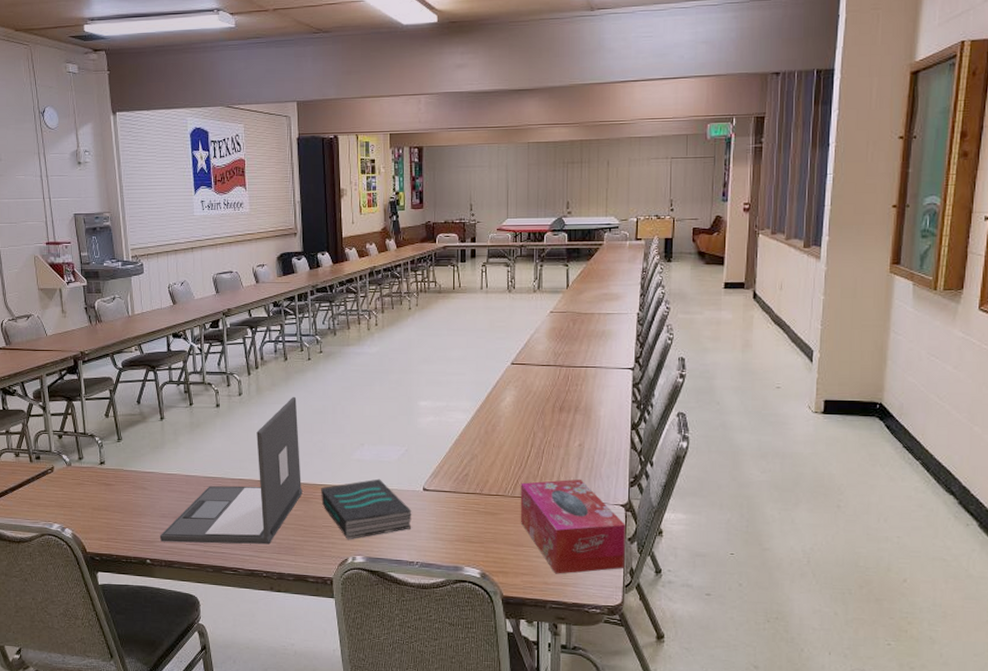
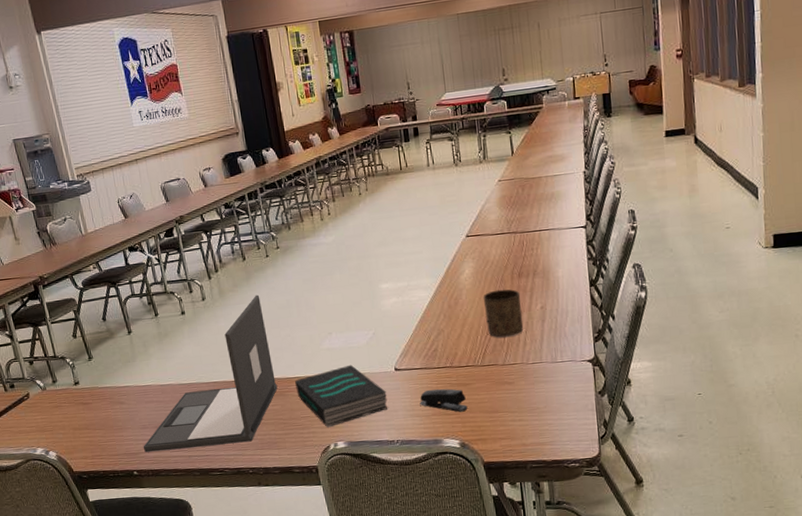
stapler: none [444,514,493,541] -> present [419,388,468,412]
tissue box: present [520,479,627,574] -> none [488,341,598,435]
cup: none [521,421,560,470] -> present [483,289,524,338]

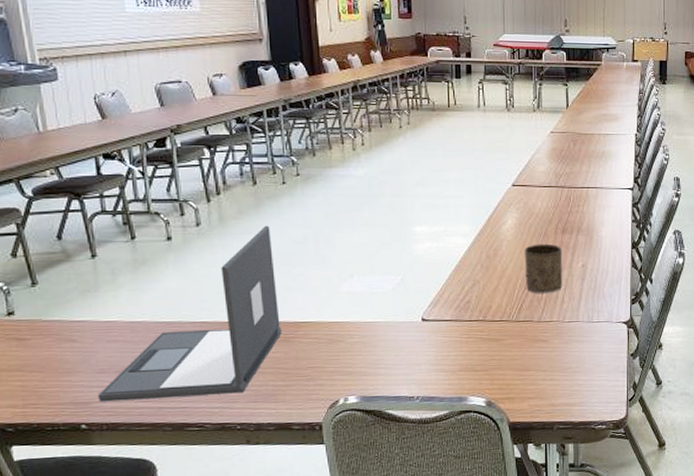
book: present [295,364,388,428] -> none [304,311,411,380]
stapler: present [419,388,468,412] -> none [446,343,498,369]

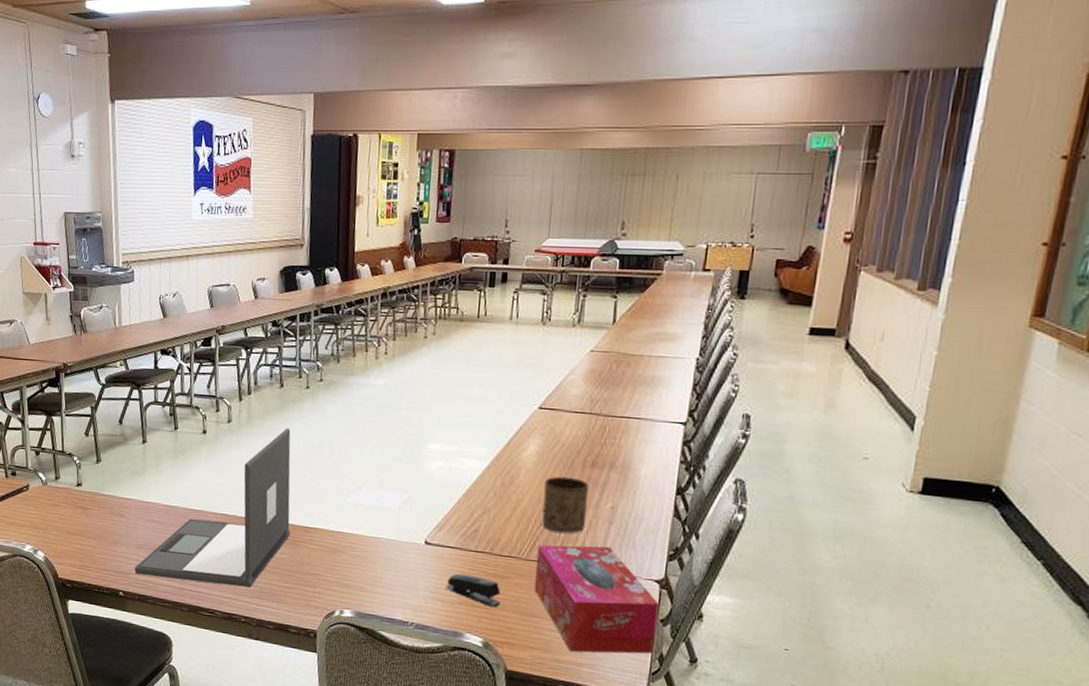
stapler: none [446,343,498,369] -> present [445,573,501,608]
tissue box: none [525,300,629,395] -> present [534,544,660,654]

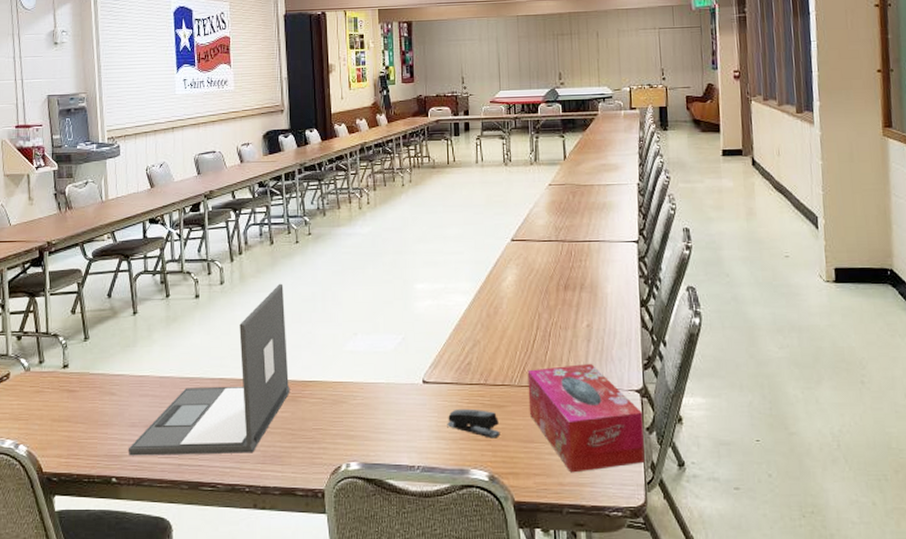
cup: present [541,476,590,533] -> none [525,301,567,355]

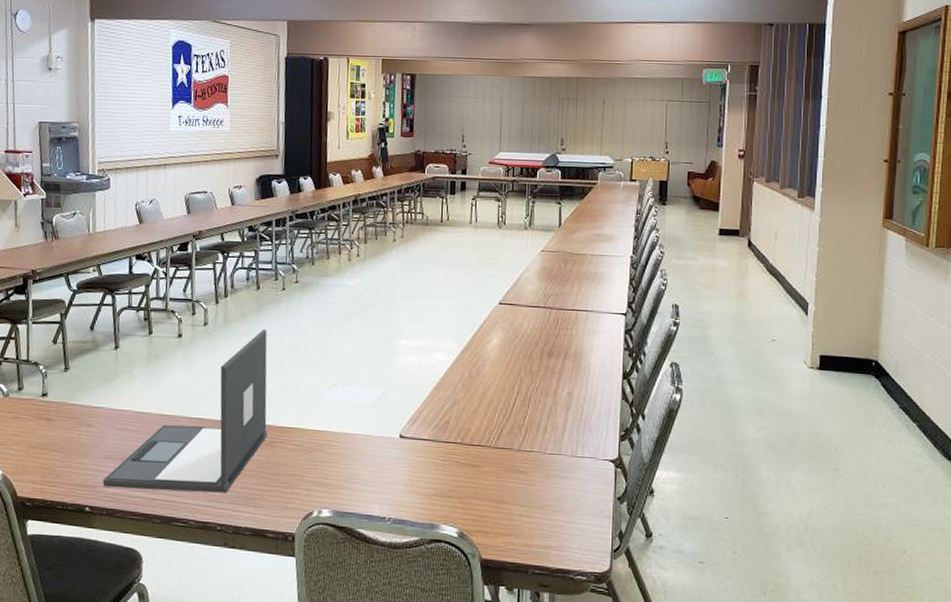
stapler: present [447,408,500,439] -> none [421,465,473,497]
tissue box: present [527,364,645,473] -> none [503,431,616,536]

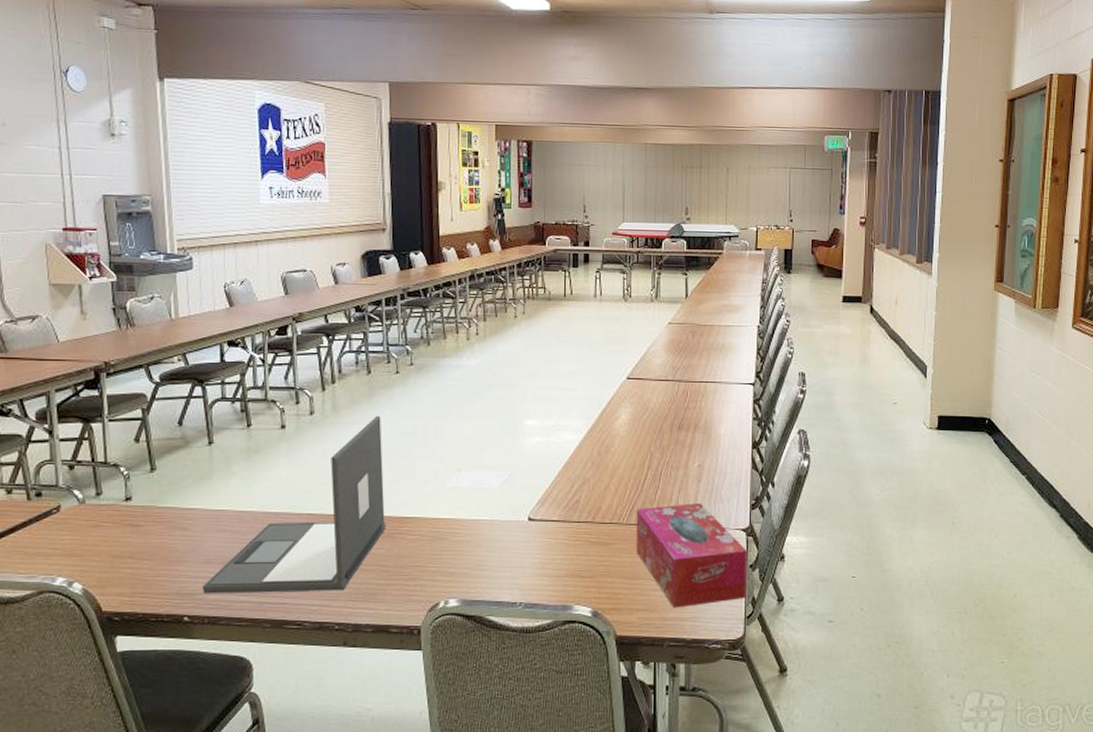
tissue box: none [503,431,616,536] -> present [636,504,748,608]

